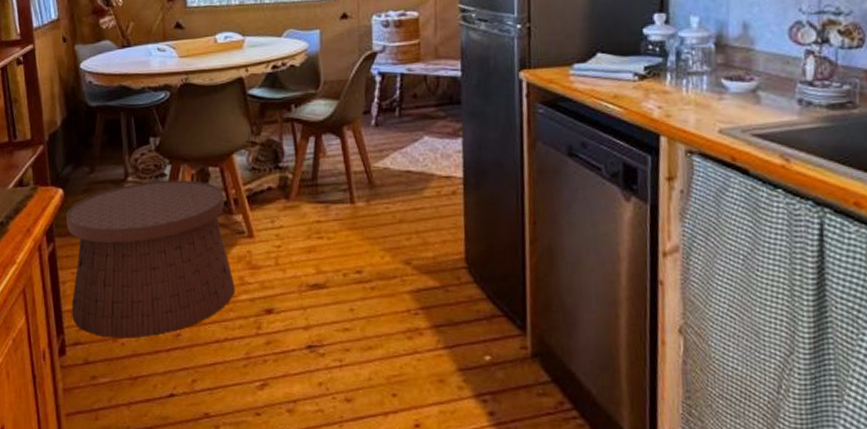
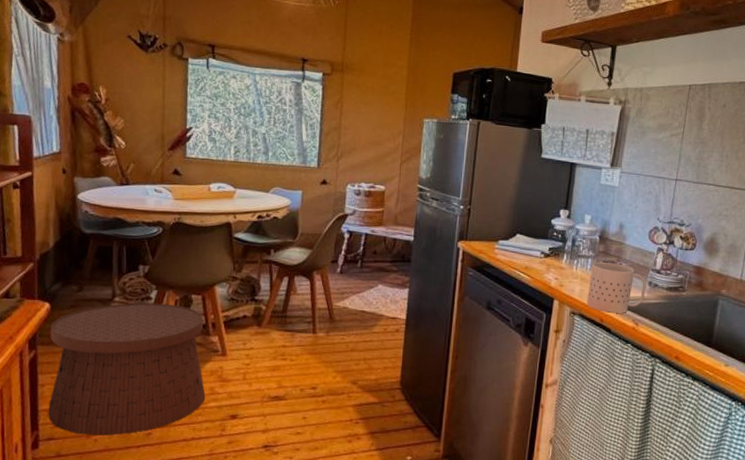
mug: none [707,77,795,149] -> present [586,261,646,314]

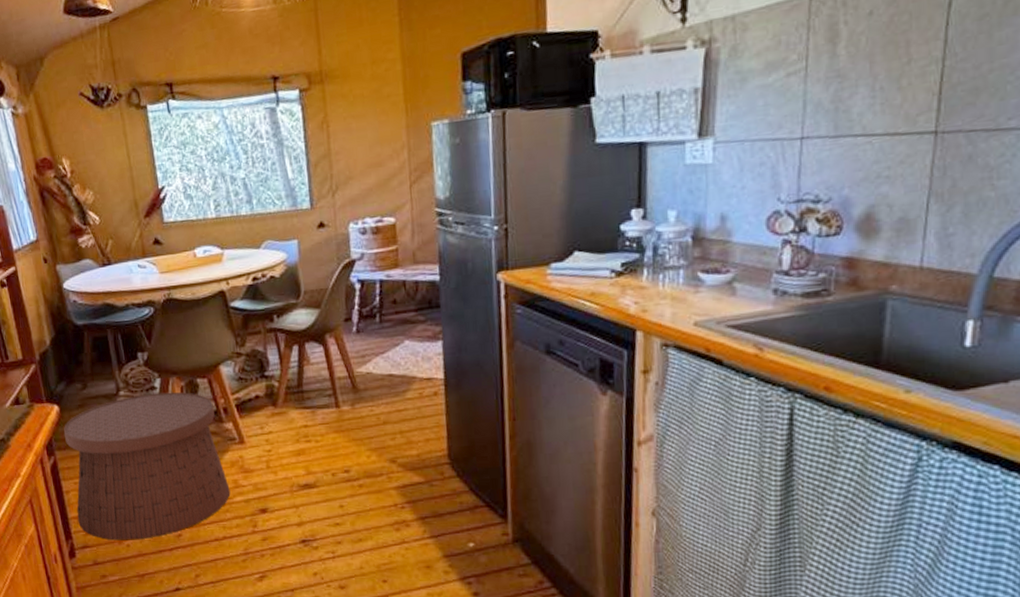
mug: present [586,261,646,314] -> none [683,270,770,340]

